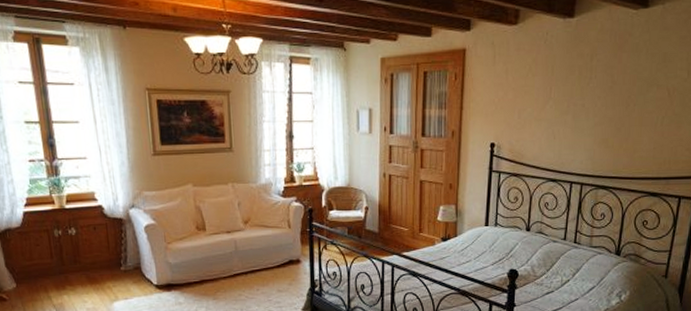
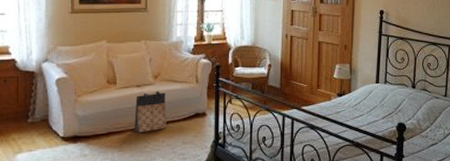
bag: none [226,237,260,281] -> present [134,91,166,133]

